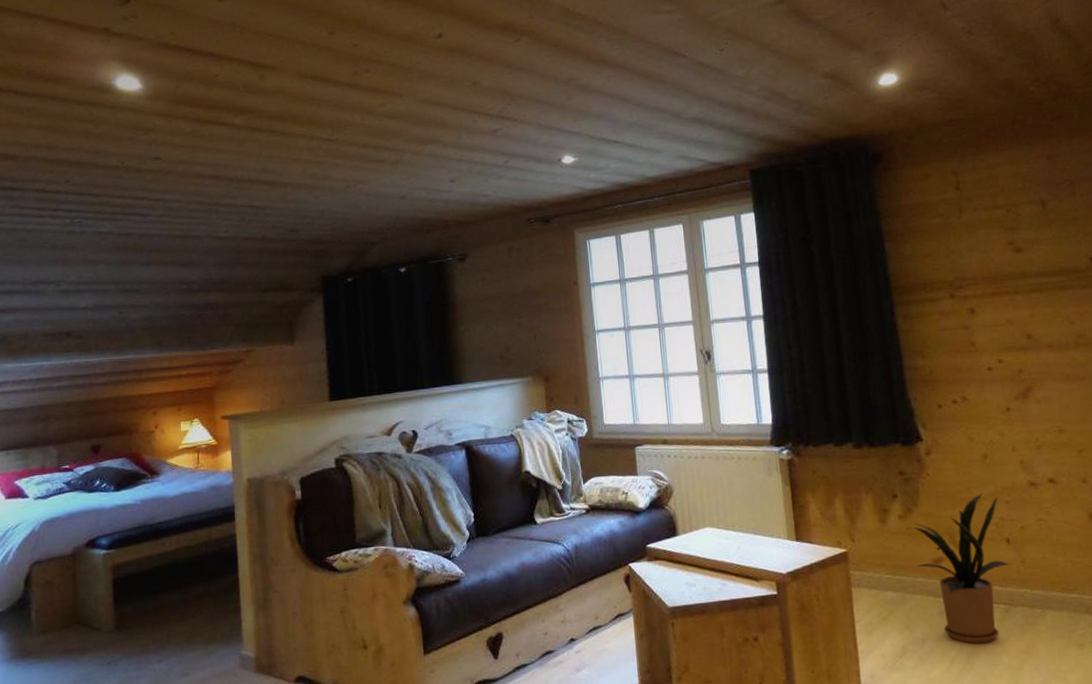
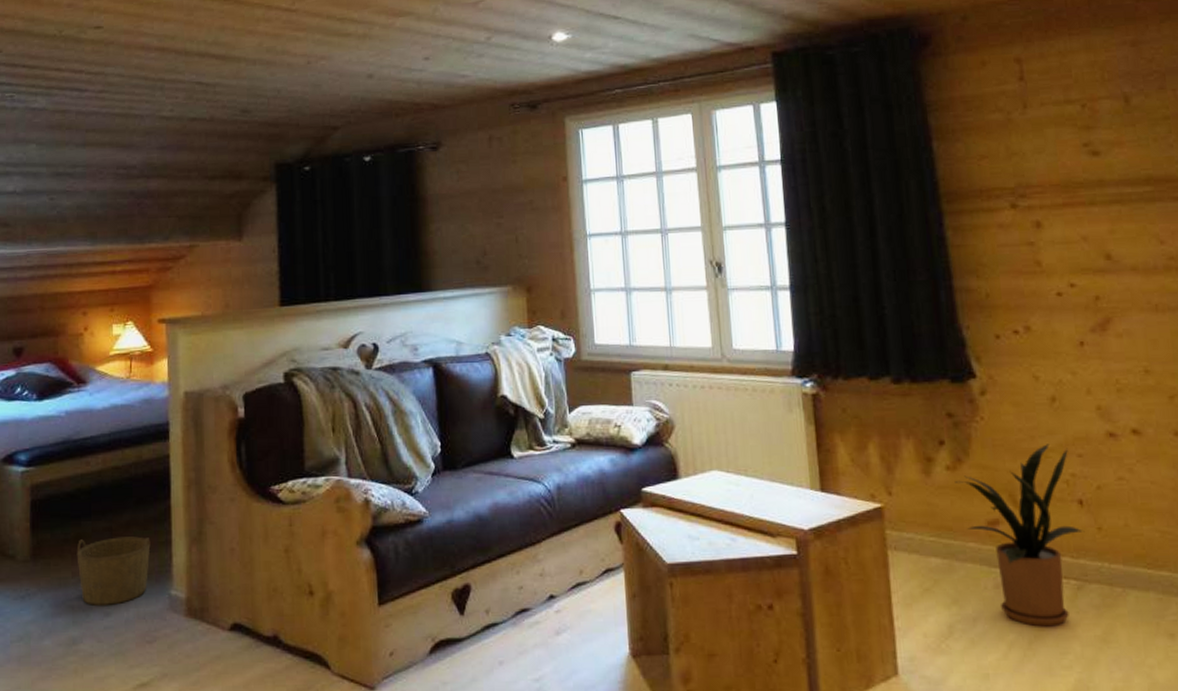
basket: none [156,606,222,667] -> present [76,536,151,605]

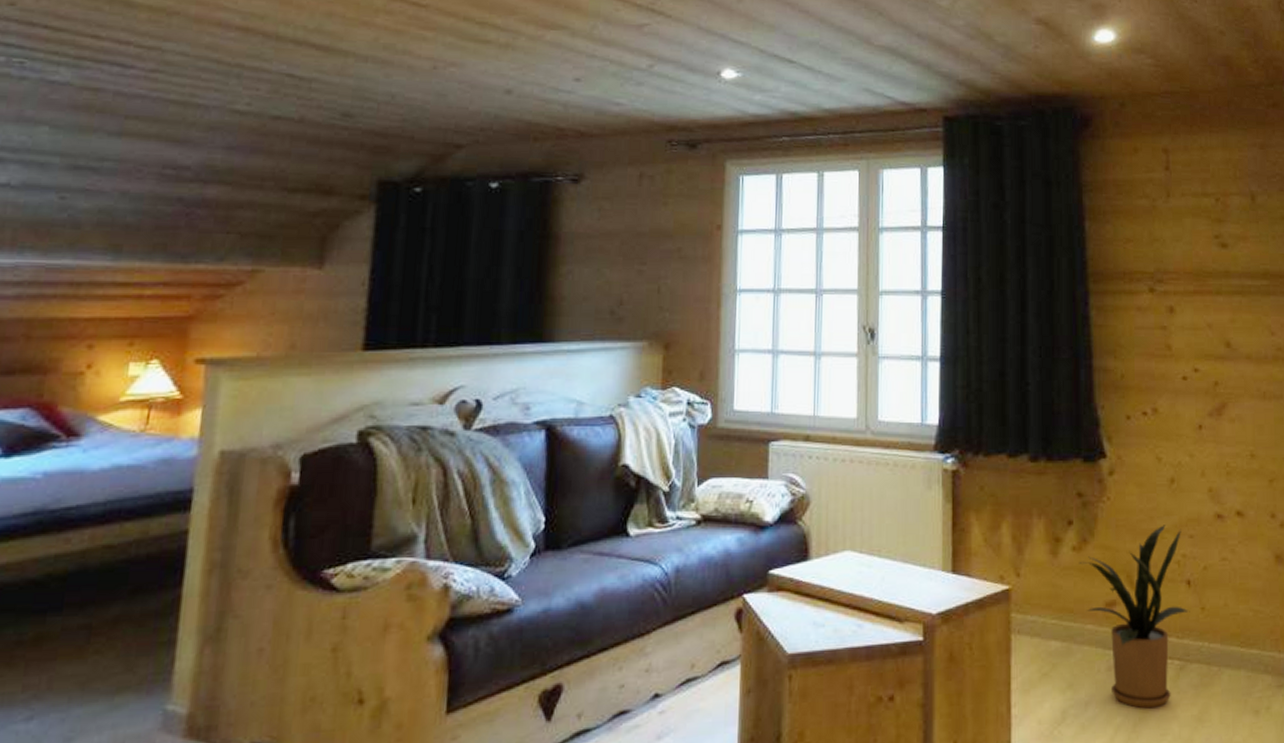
basket: present [76,536,151,605] -> none [32,636,146,729]

